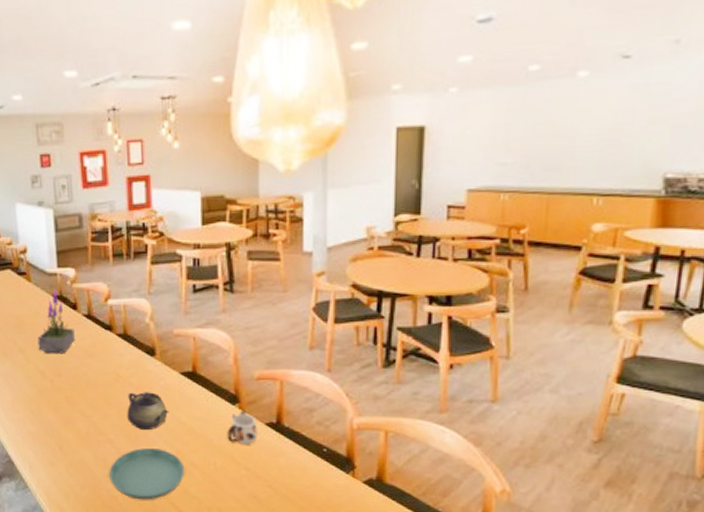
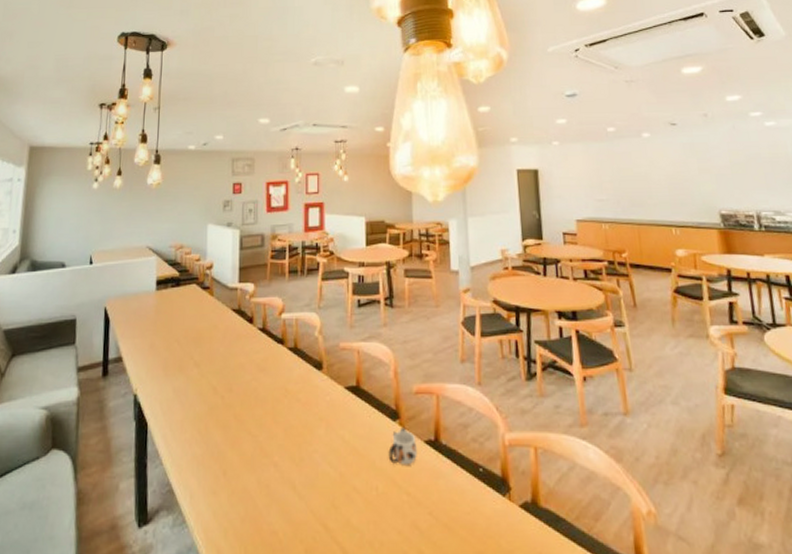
potted plant: present [37,288,75,354] -> none [213,302,249,368]
saucer: present [109,447,185,500] -> none [271,470,348,535]
teapot: present [127,392,170,430] -> none [293,408,334,450]

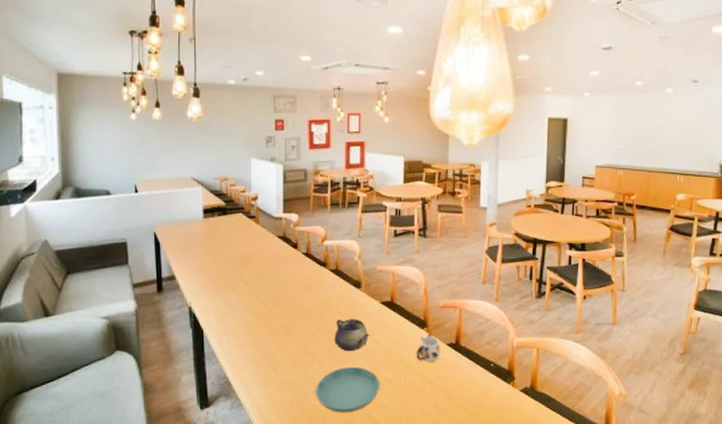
saucer: none [271,470,348,535] -> present [316,366,380,413]
teapot: none [293,408,334,450] -> present [334,319,370,351]

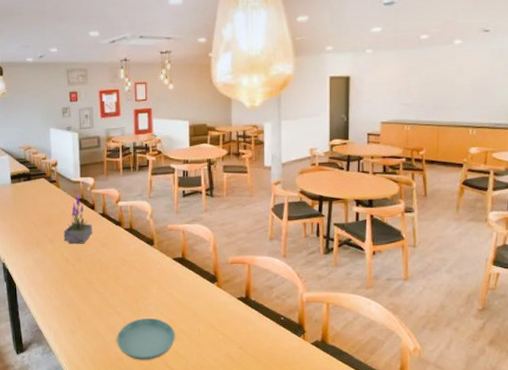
potted plant: none [261,230,294,286] -> present [63,193,92,244]
teapot: present [334,319,370,351] -> none [131,274,164,303]
mug: present [416,333,440,362] -> none [208,287,231,315]

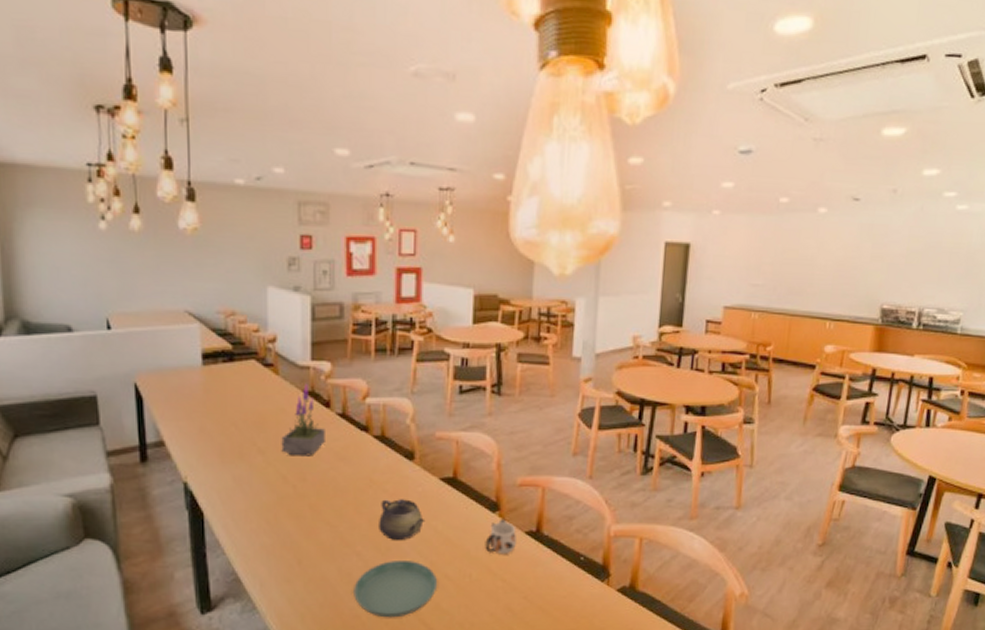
teapot: none [131,274,164,303] -> present [379,499,426,540]
mug: none [208,287,231,315] -> present [485,518,517,555]

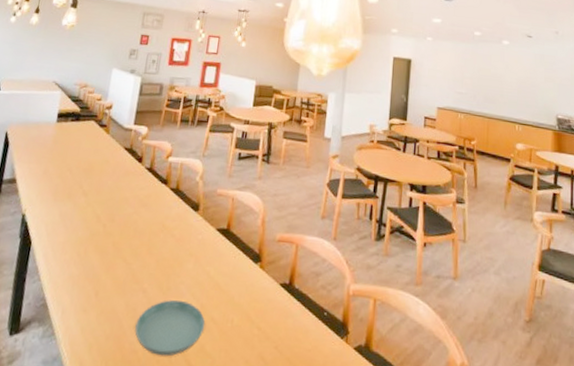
potted plant: present [281,383,325,457] -> none [100,142,135,201]
teapot: present [379,499,426,540] -> none [163,243,201,282]
mug: present [485,518,517,555] -> none [246,269,273,304]

